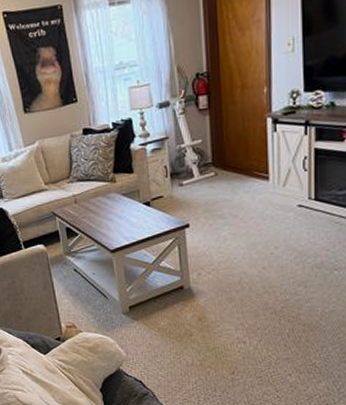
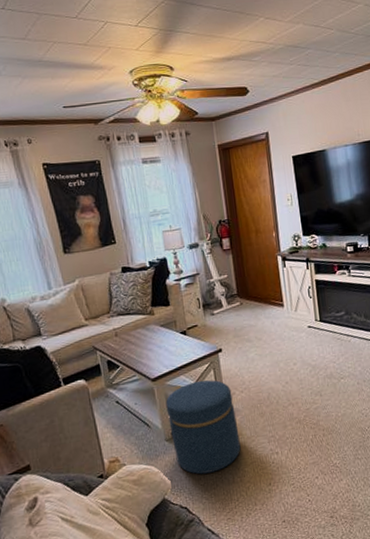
ottoman: none [124,256,203,352] -> present [165,380,241,475]

